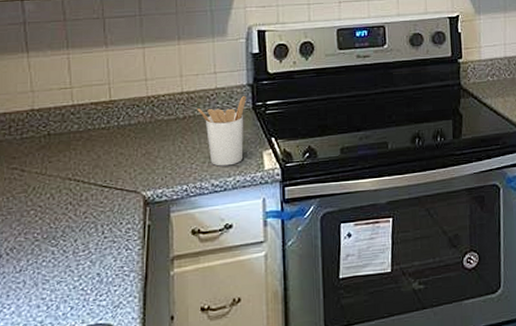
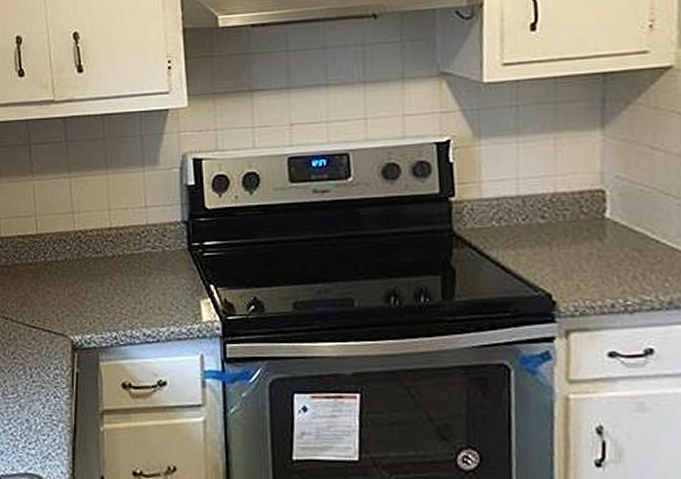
utensil holder: present [197,95,246,166] -> none [127,233,181,314]

